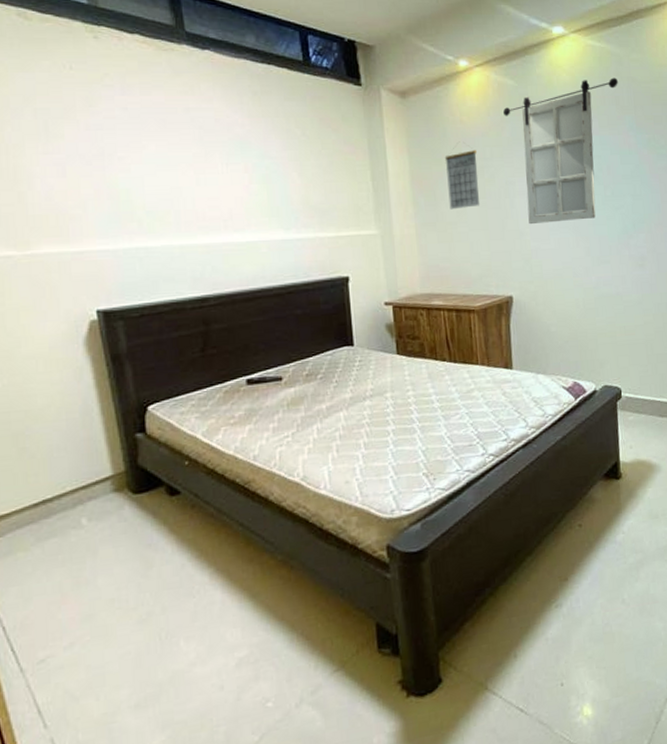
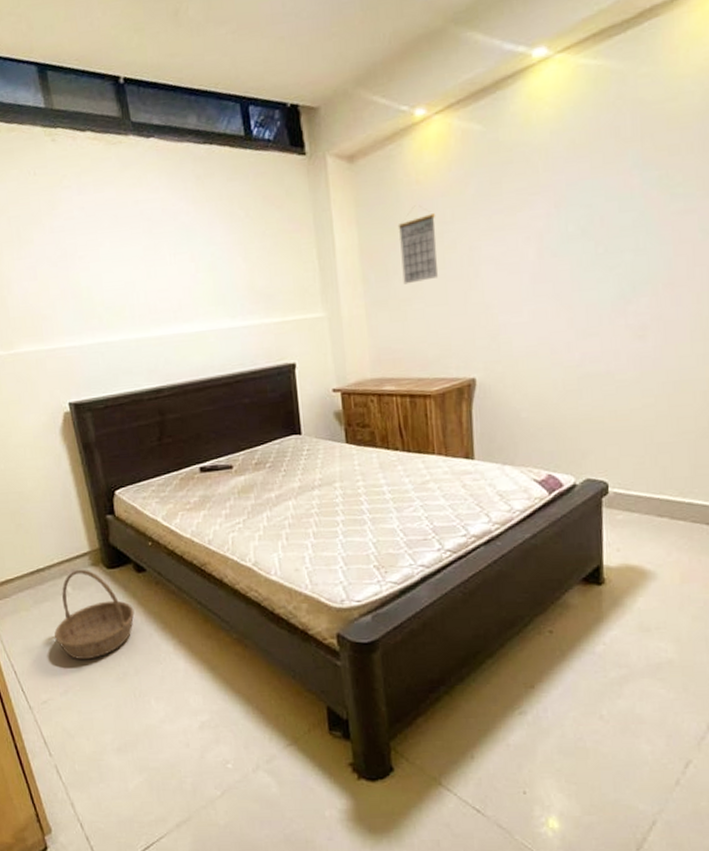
basket: none [60,496,165,604] -> present [54,569,135,660]
home mirror: present [503,77,618,225] -> none [468,102,619,296]

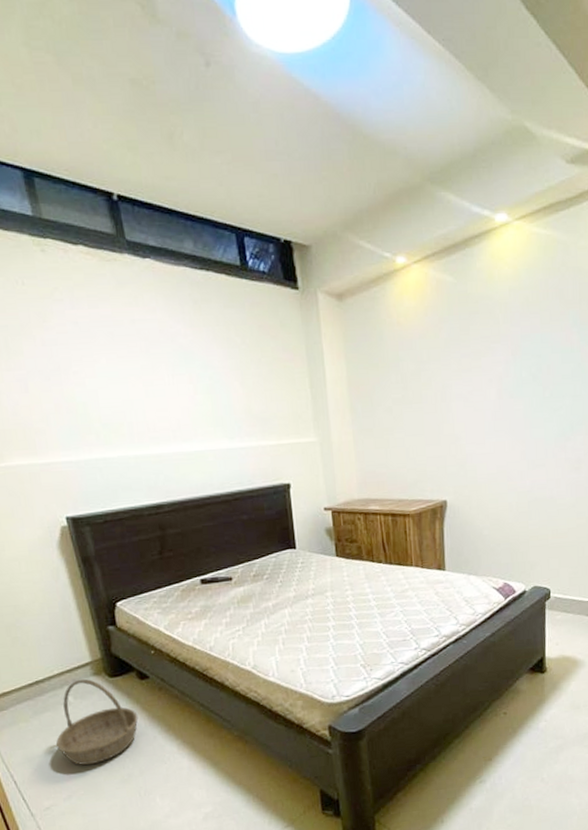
calendar: present [398,213,438,285] -> none [381,353,416,415]

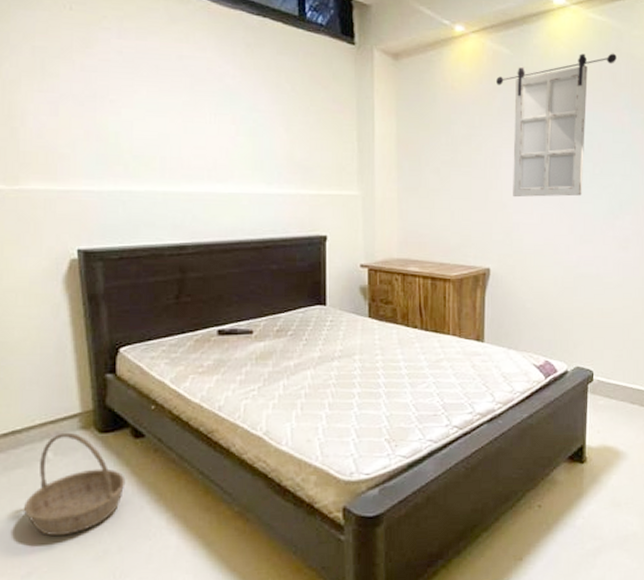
home mirror: none [441,268,563,429] -> present [496,53,617,198]

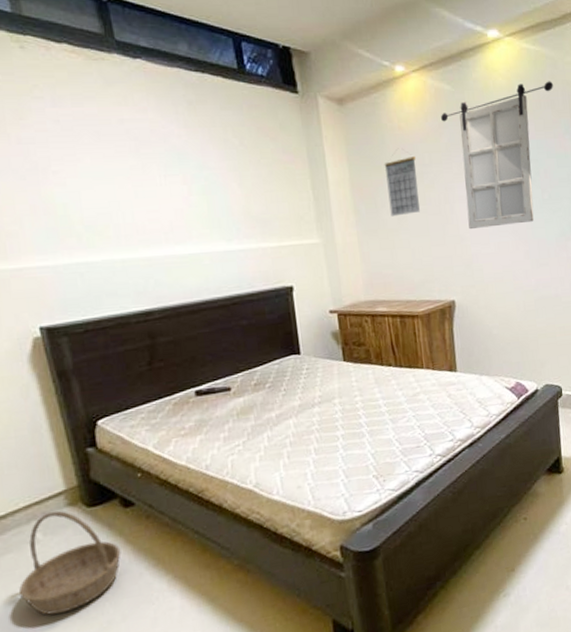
calendar: none [432,117,465,176] -> present [384,156,420,217]

